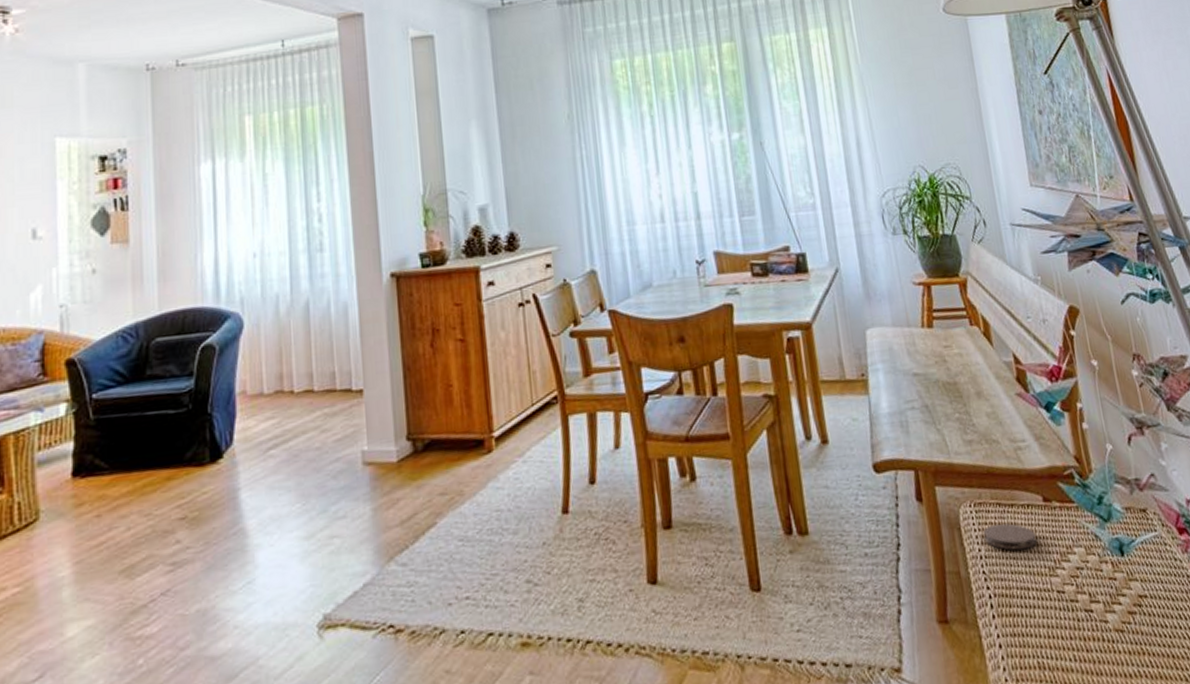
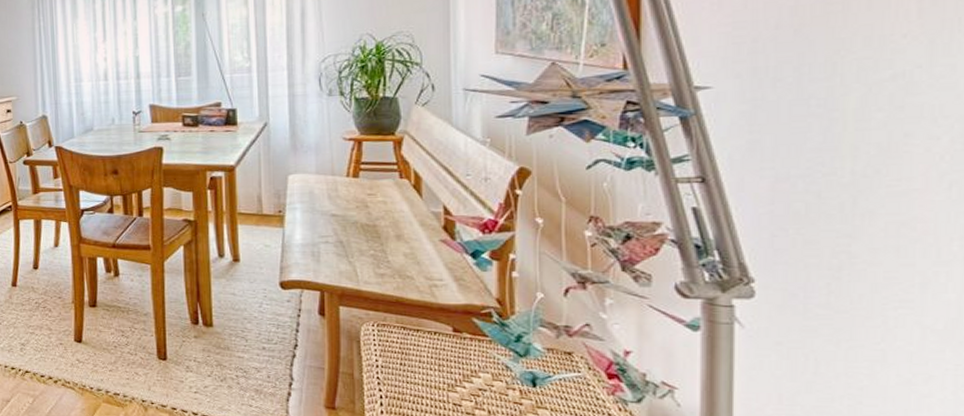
coaster: present [984,523,1037,550] -> none [383,343,439,367]

